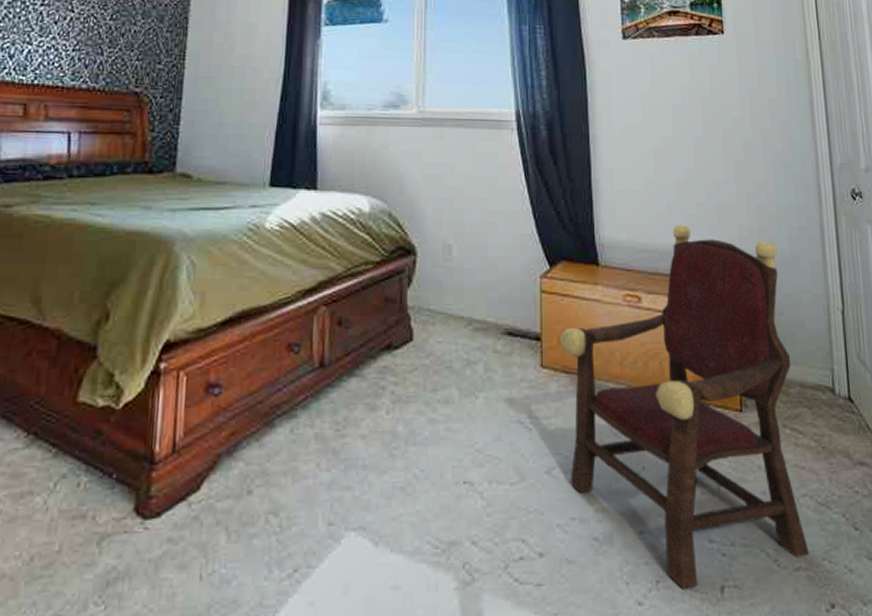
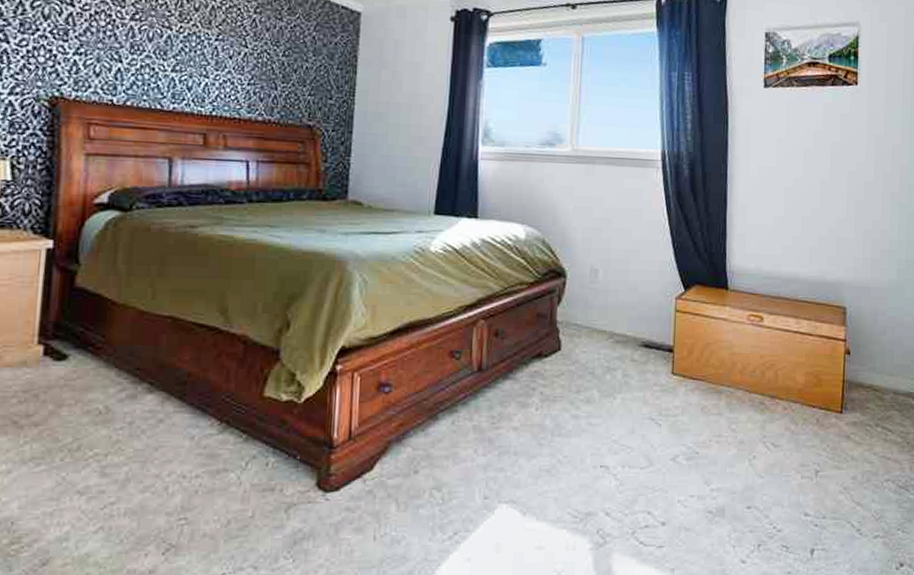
armchair: present [560,224,809,590] -> none [690,256,888,551]

